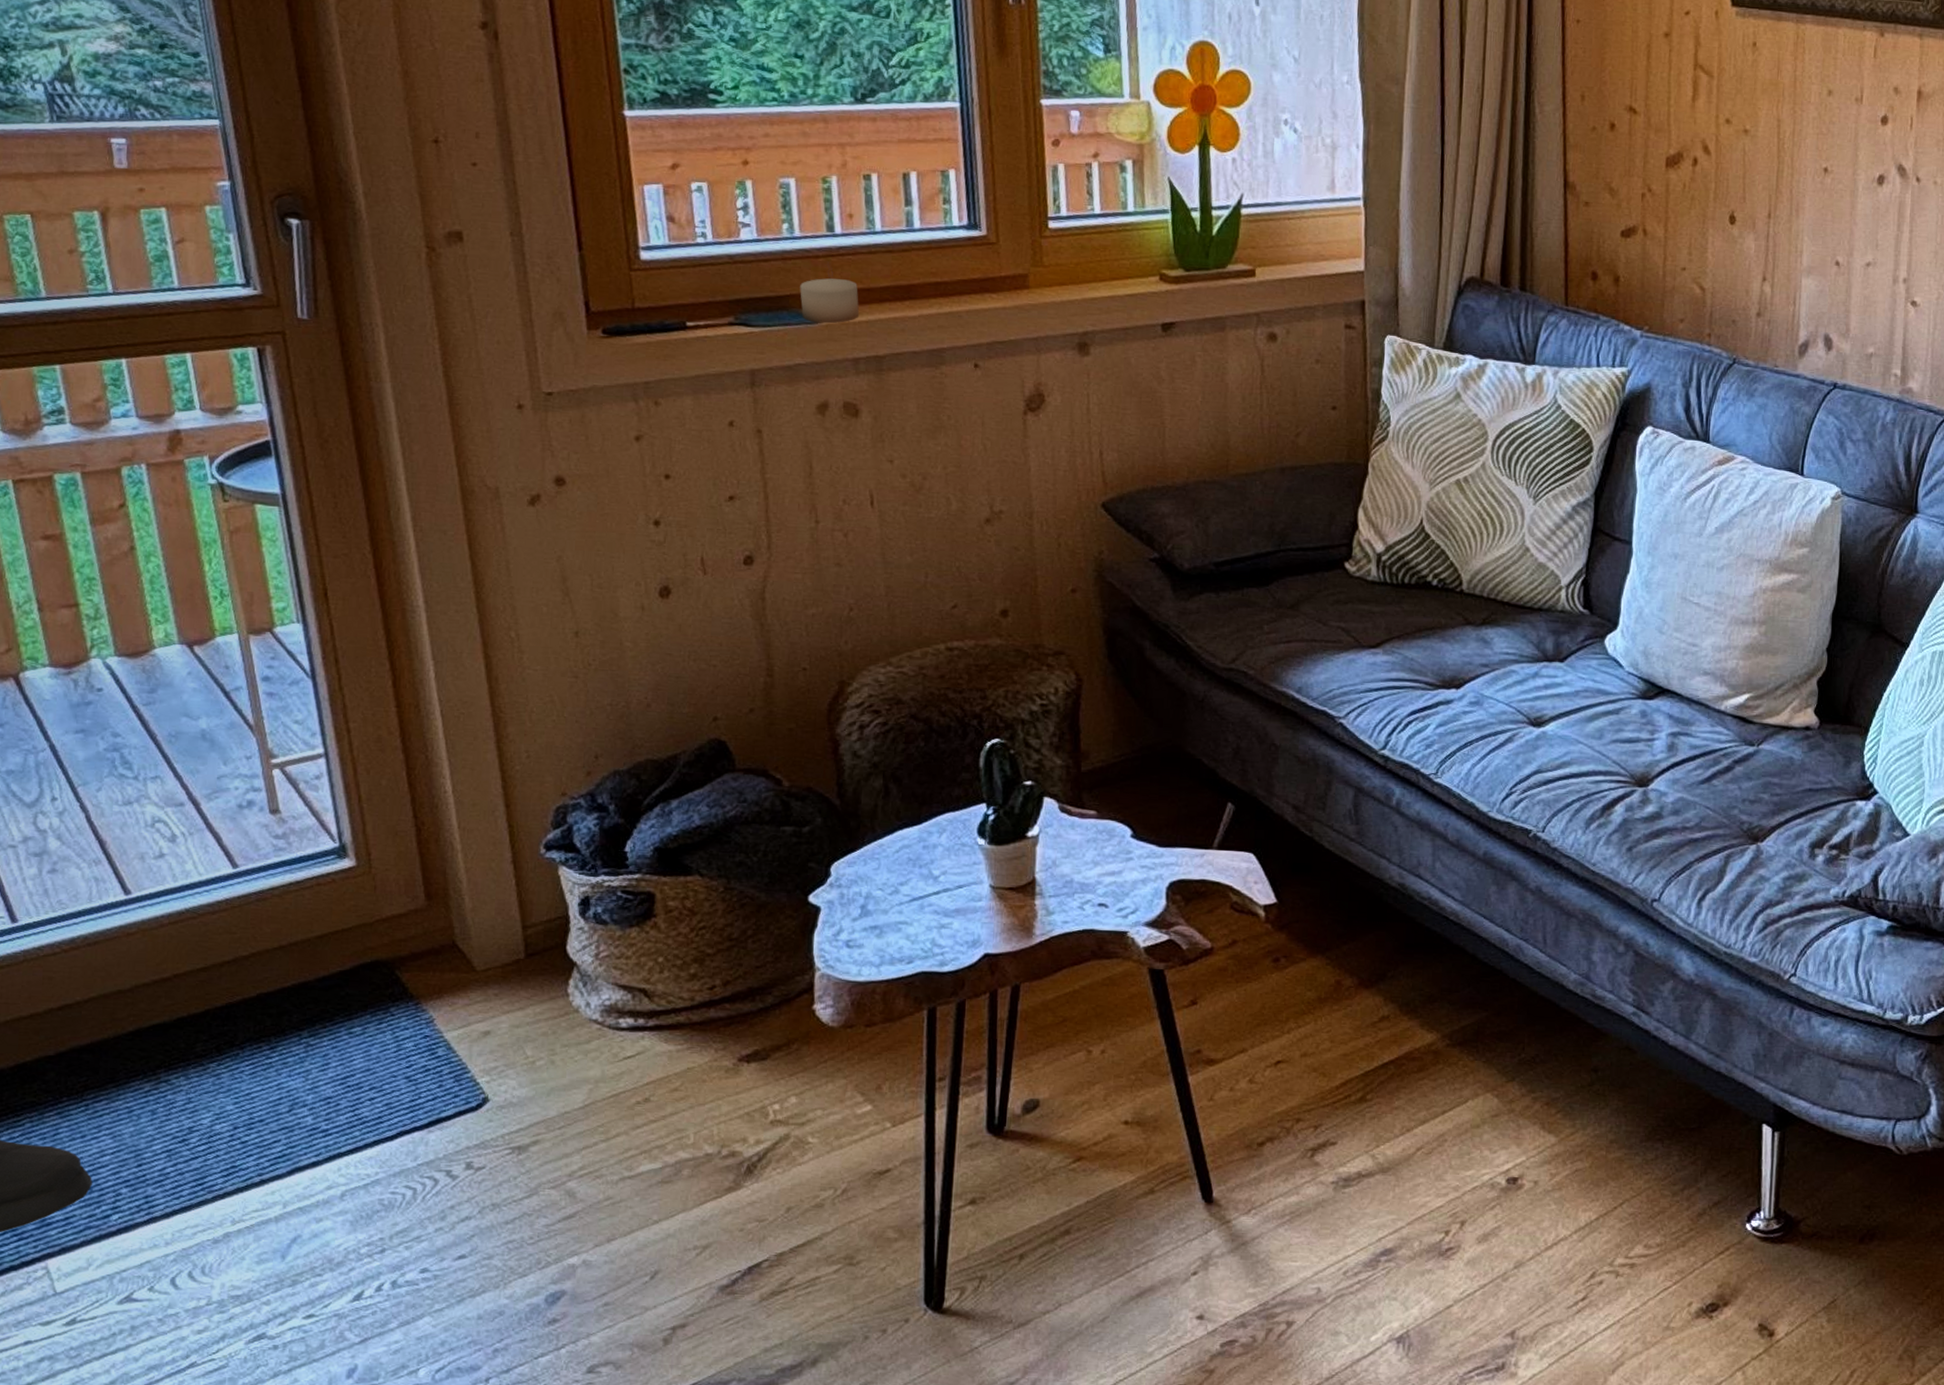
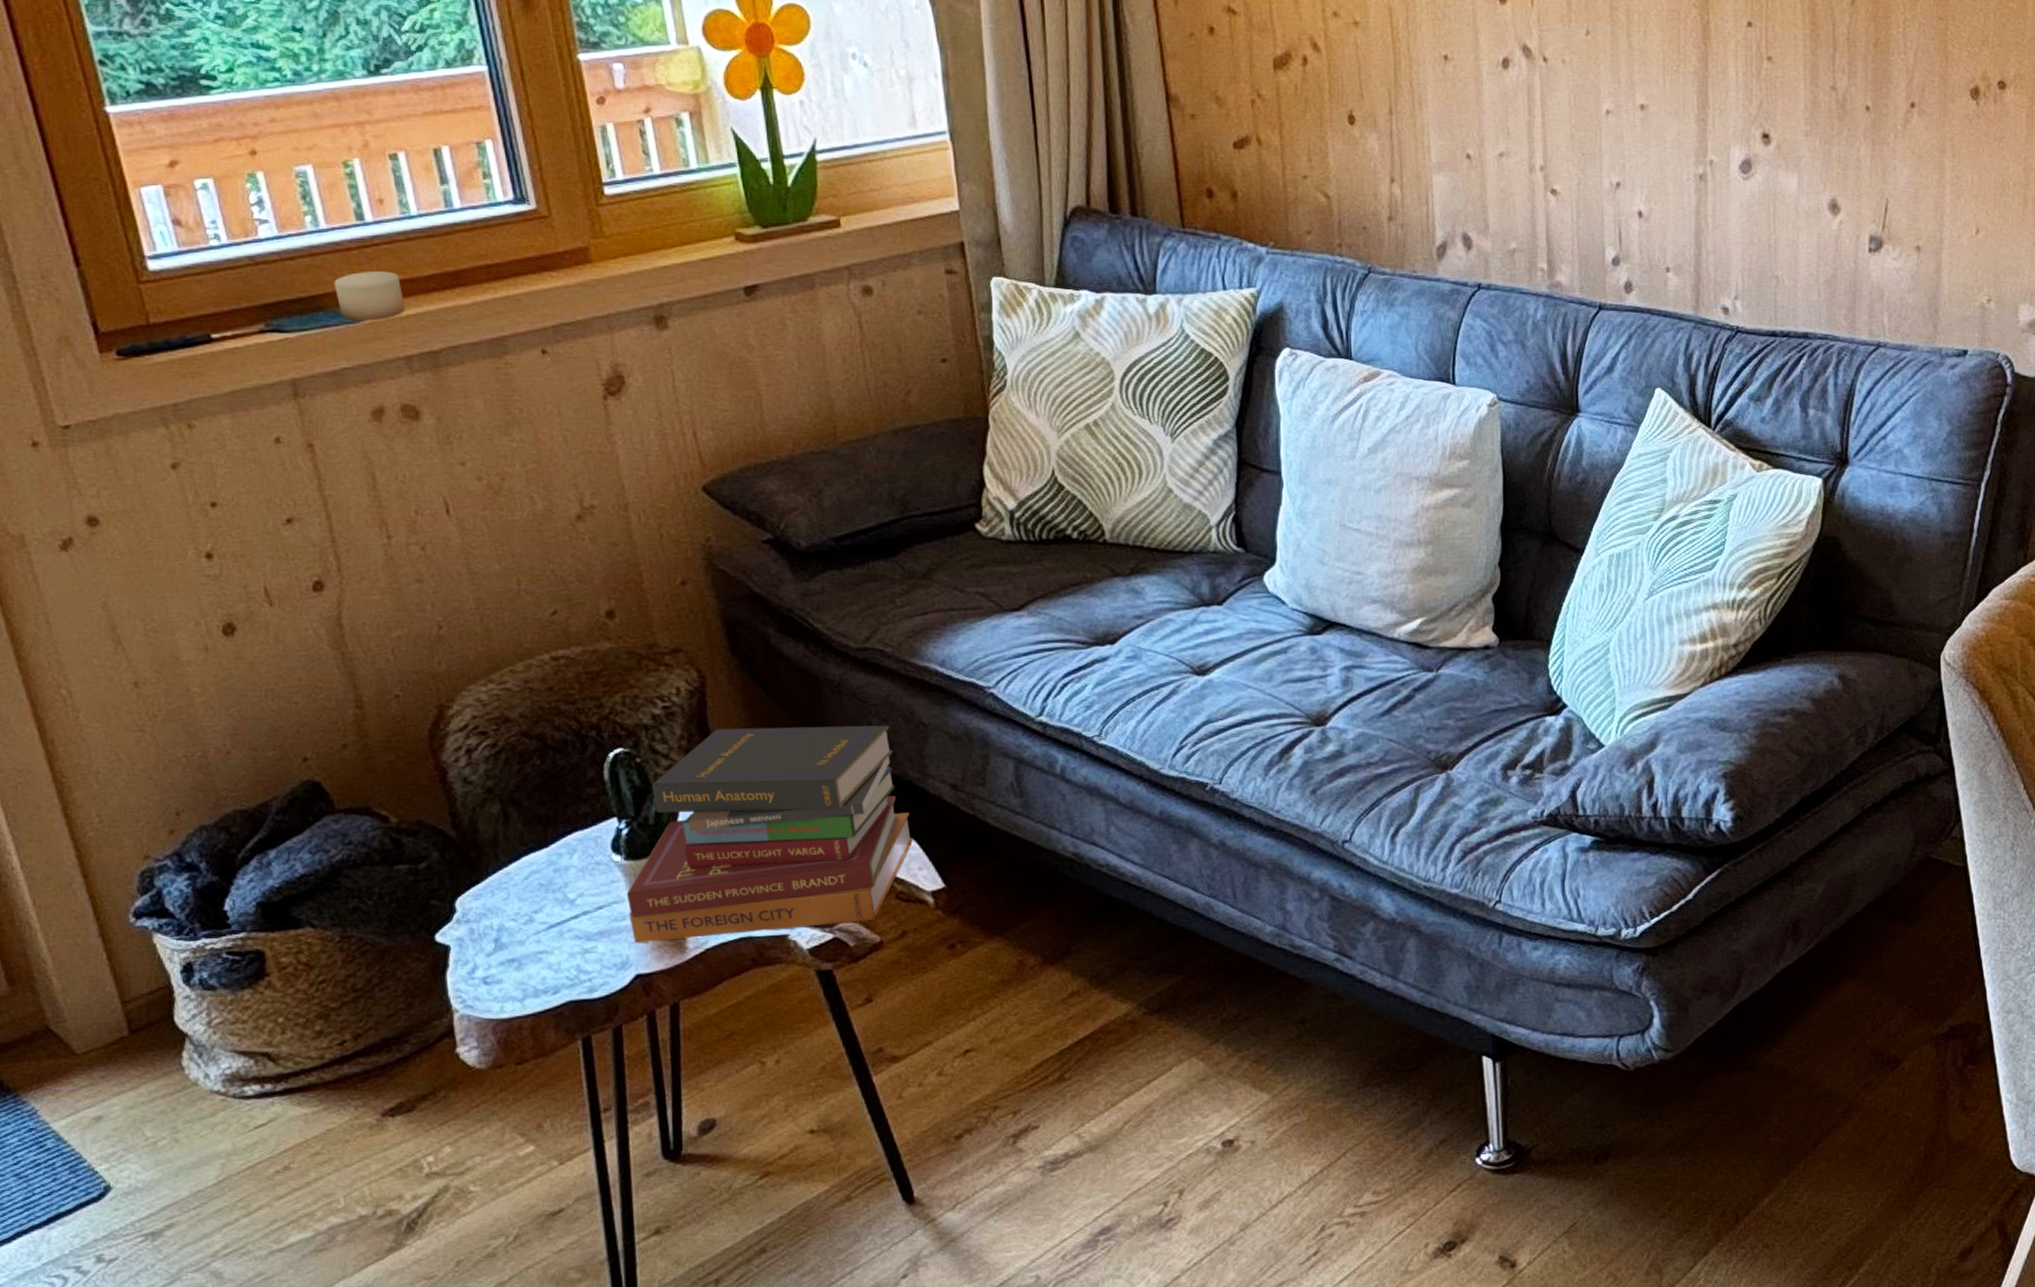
books: none [985,730,1254,927] -> present [626,725,914,943]

